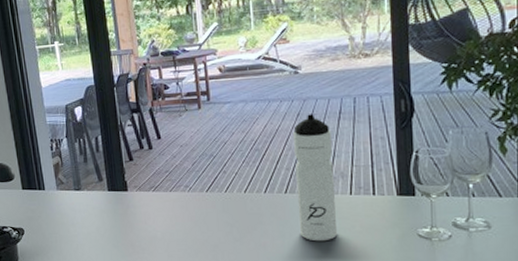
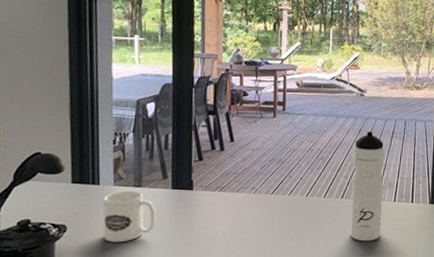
mug: none [49,194,98,244] -> present [103,190,156,243]

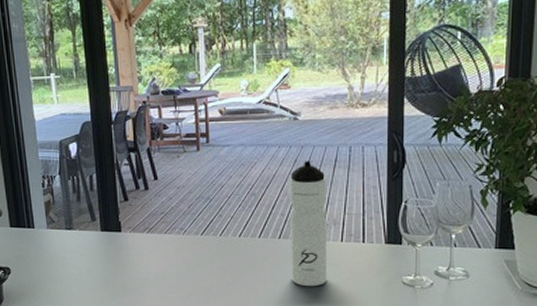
mug: present [103,190,156,243] -> none [39,233,89,285]

